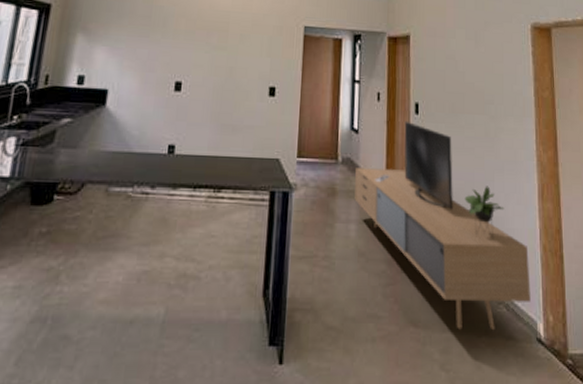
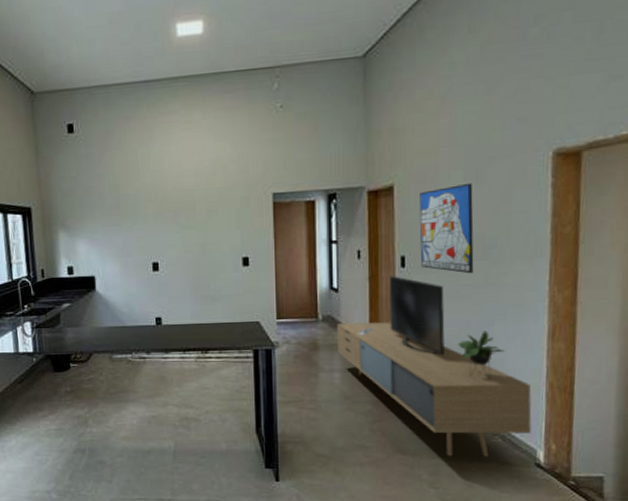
wall art: none [431,41,476,127] -> present [419,182,474,274]

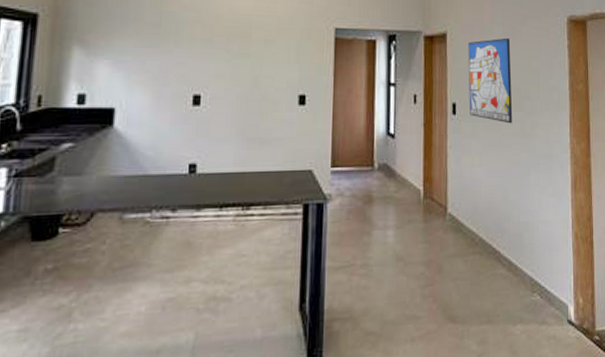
media console: present [337,275,532,456] -> none [392,122,563,321]

